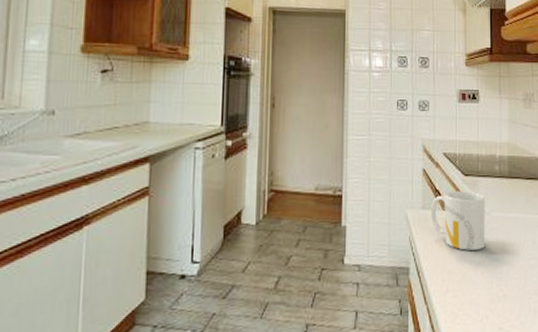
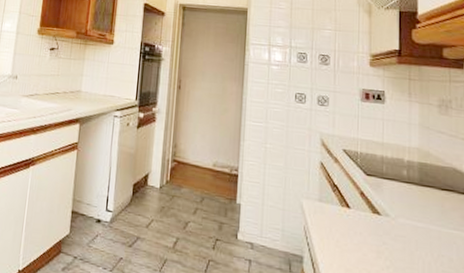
mug: present [430,190,485,251] -> none [327,188,390,255]

